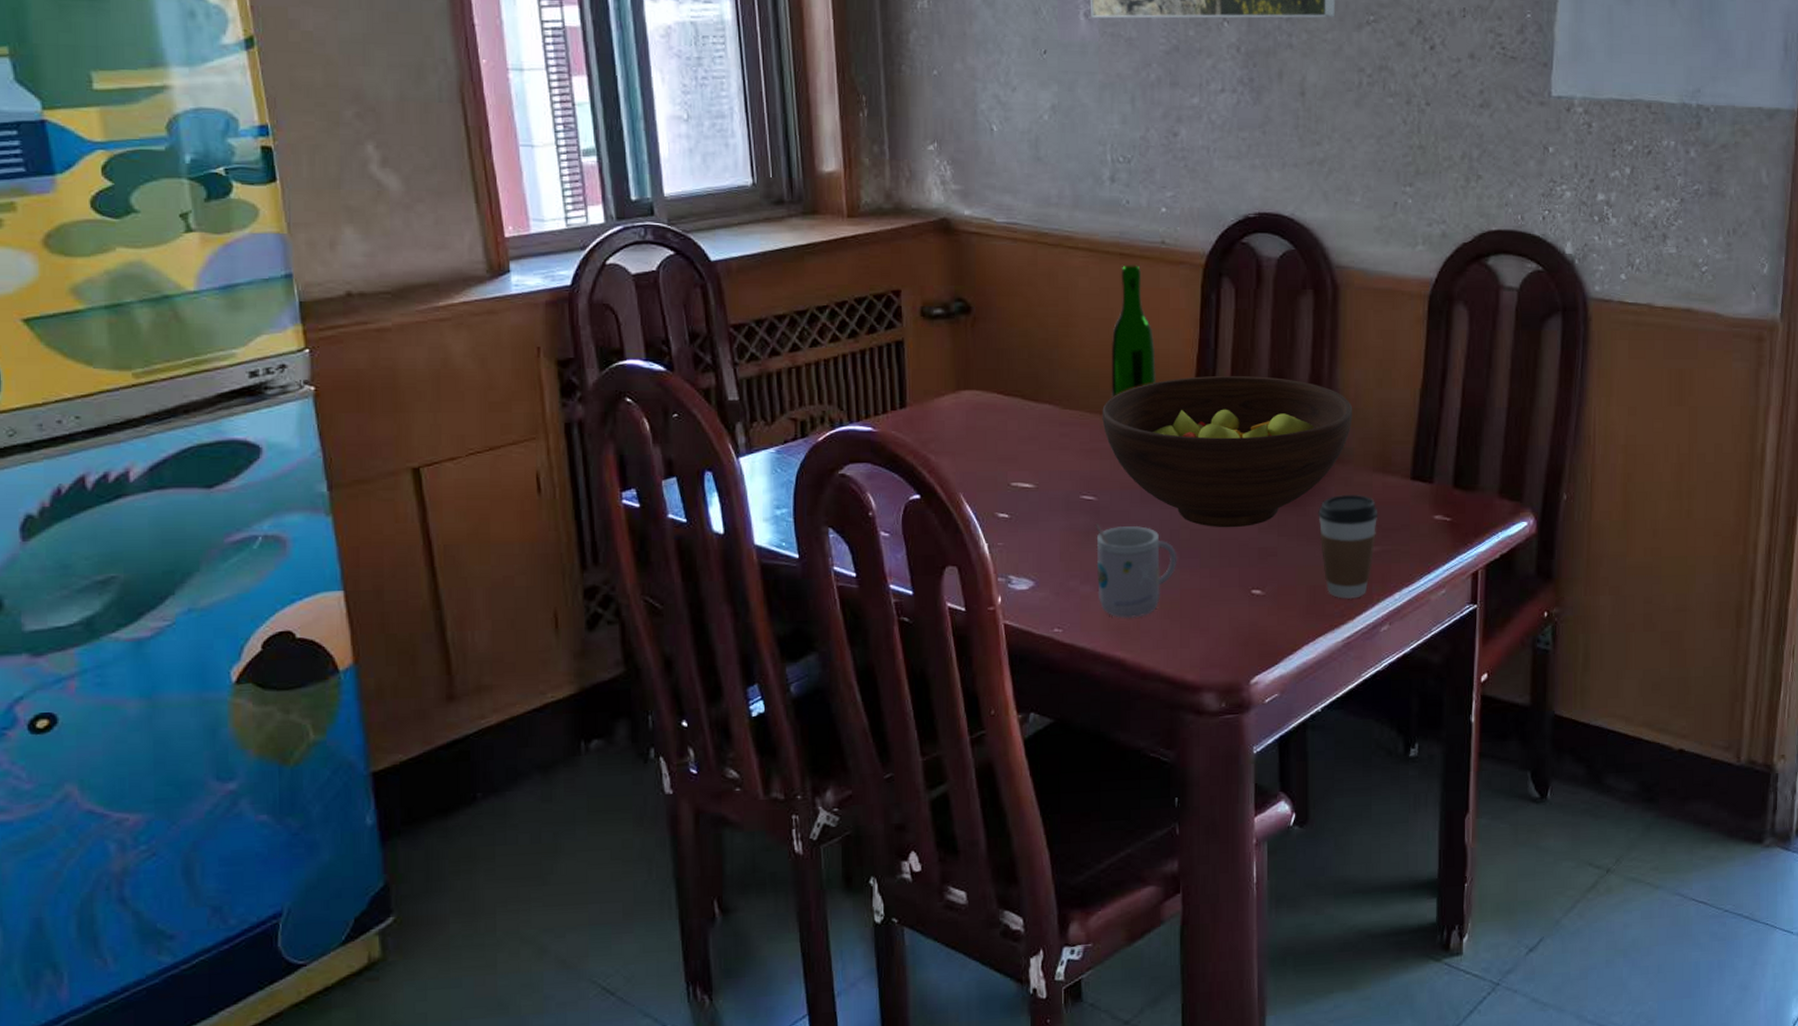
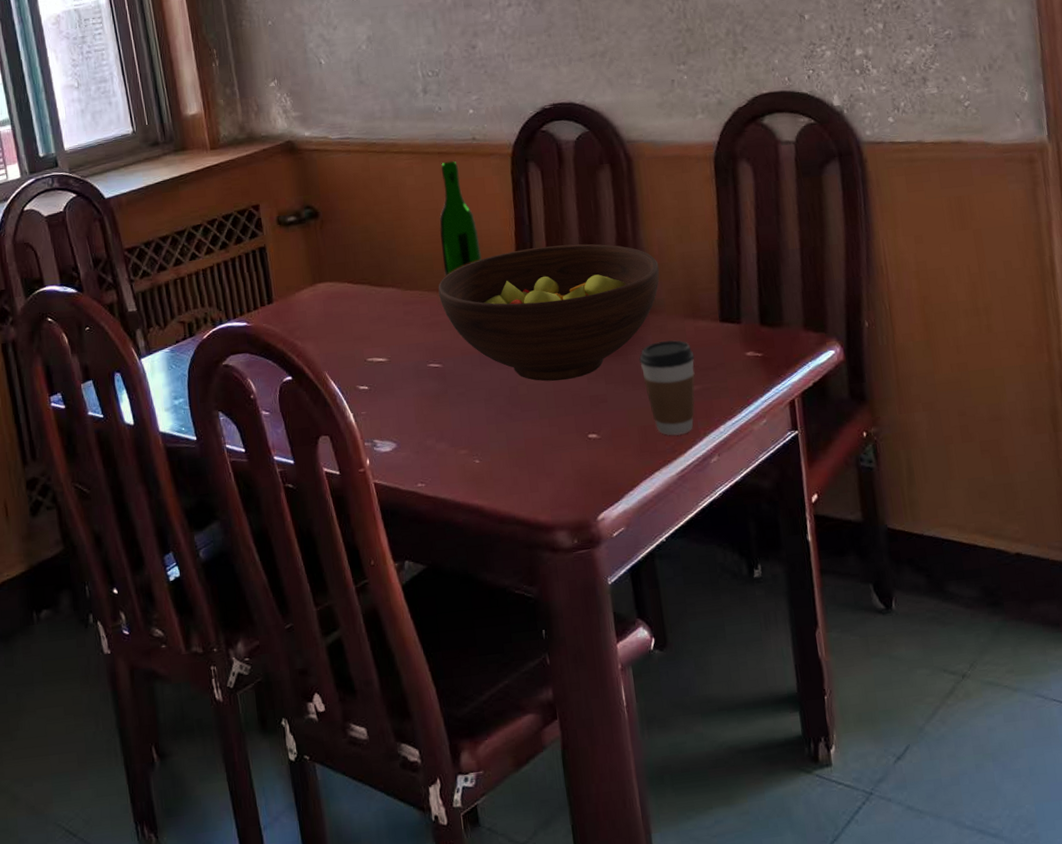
mug: present [1095,523,1177,619] -> none [443,386,519,470]

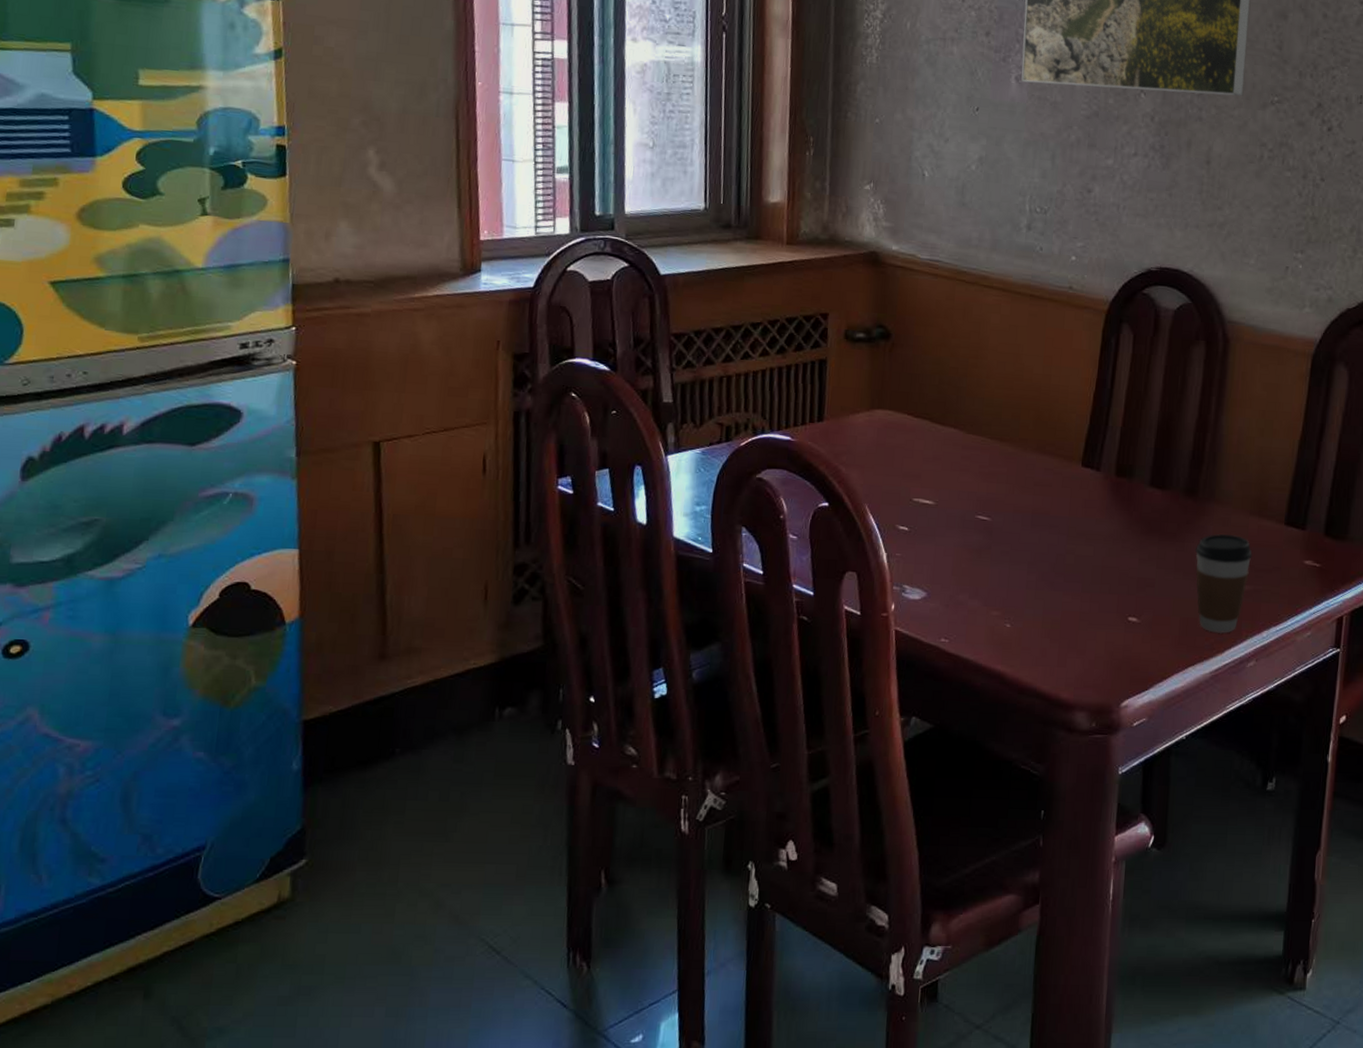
fruit bowl: present [438,244,660,382] -> none [1002,413,1235,557]
wine bottle: present [439,160,482,277] -> none [1012,306,1056,427]

